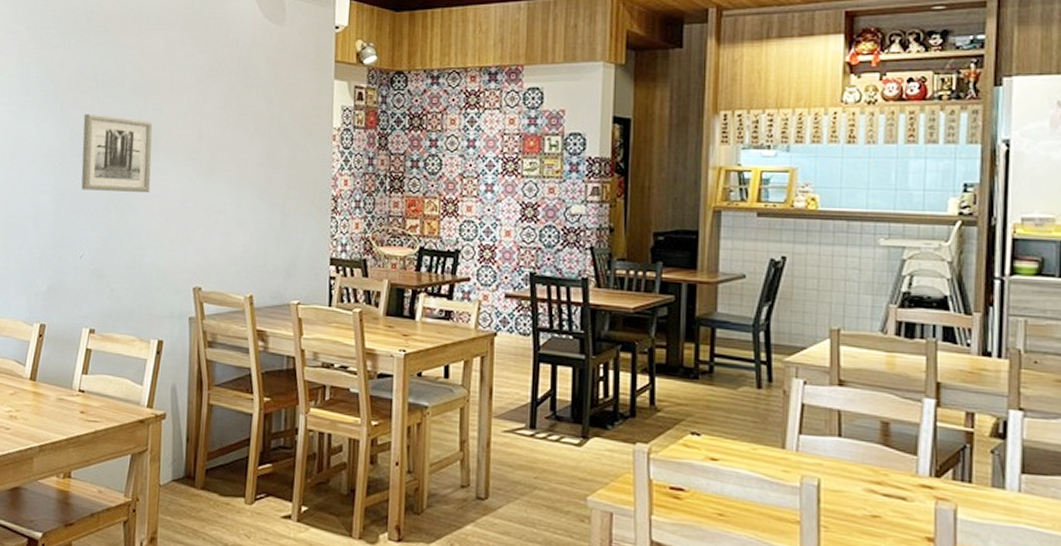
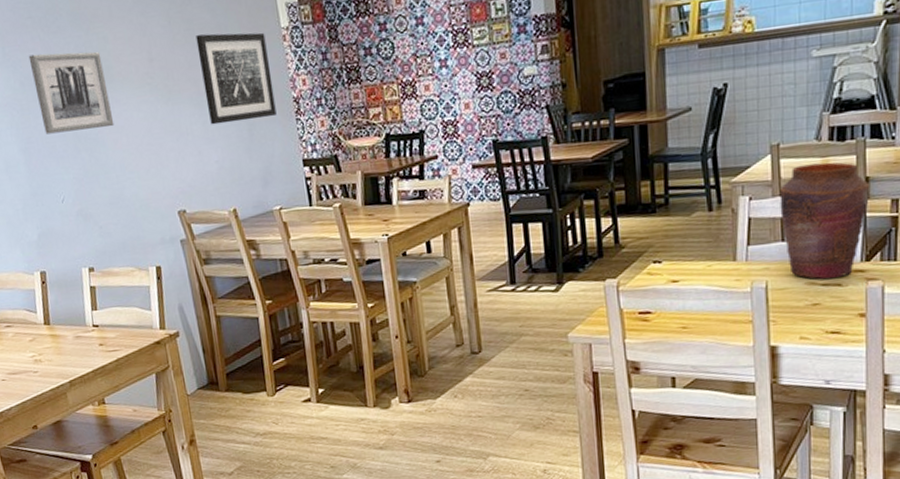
wall art: none [245,122,316,211] -> present [195,32,277,125]
vase: none [838,356,942,491] -> present [779,162,871,280]

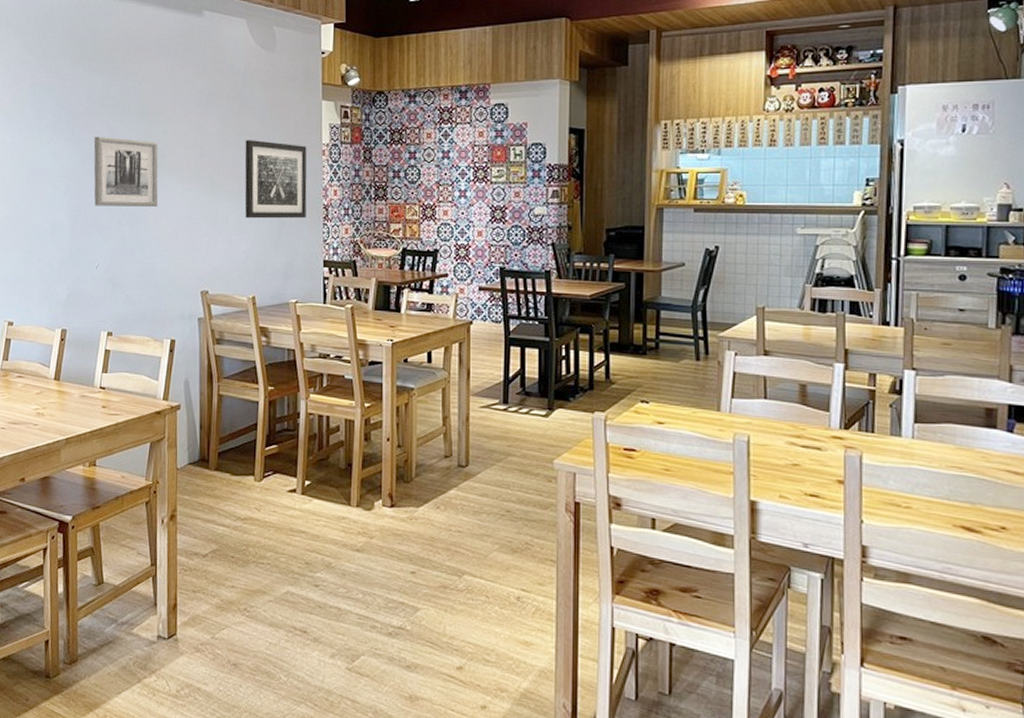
vase: present [779,162,871,280] -> none [763,329,849,442]

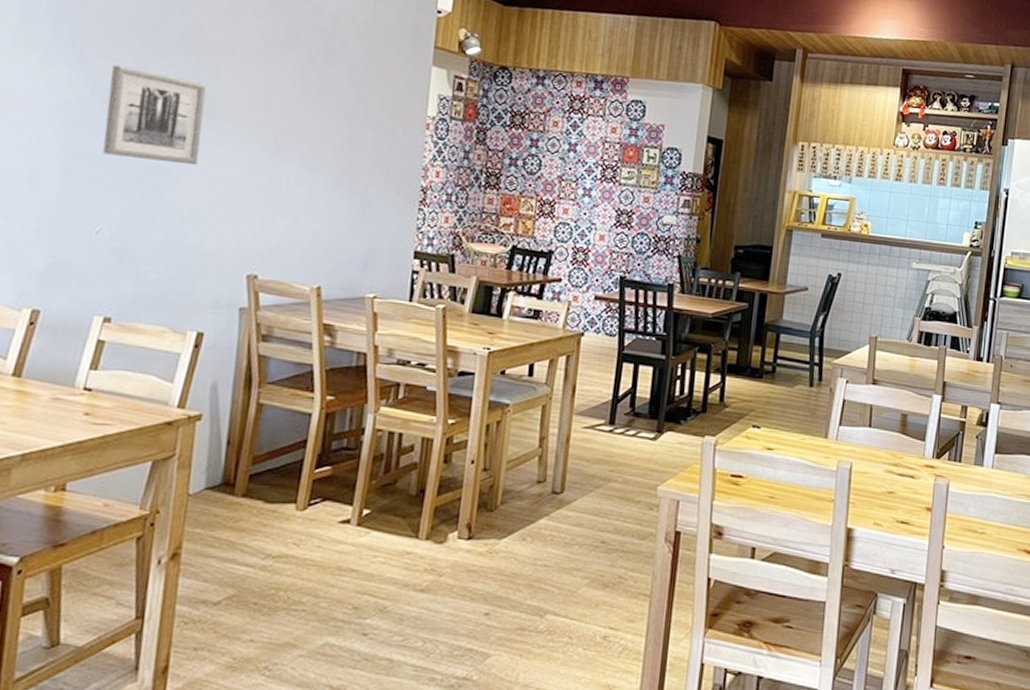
wall art: present [244,140,307,219] -> none [318,99,408,200]

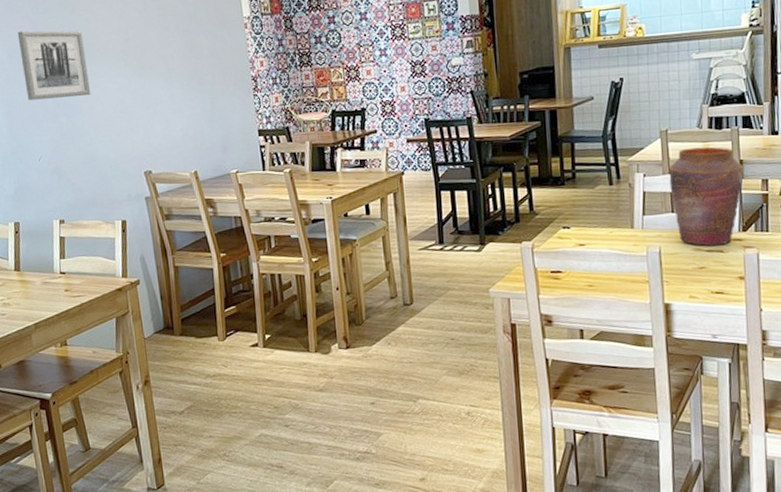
vase: none [870,360,947,471] -> present [668,146,744,247]

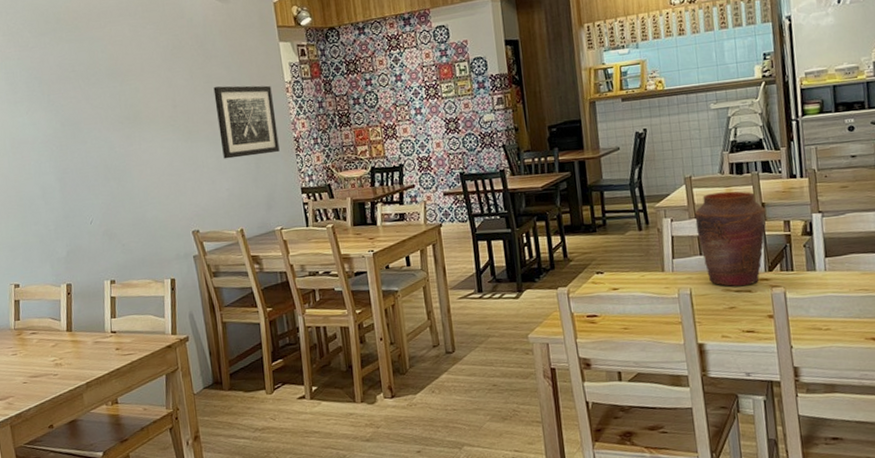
wall art: present [17,30,91,101] -> none [70,99,141,166]
wall art: none [168,19,237,98] -> present [213,85,280,159]

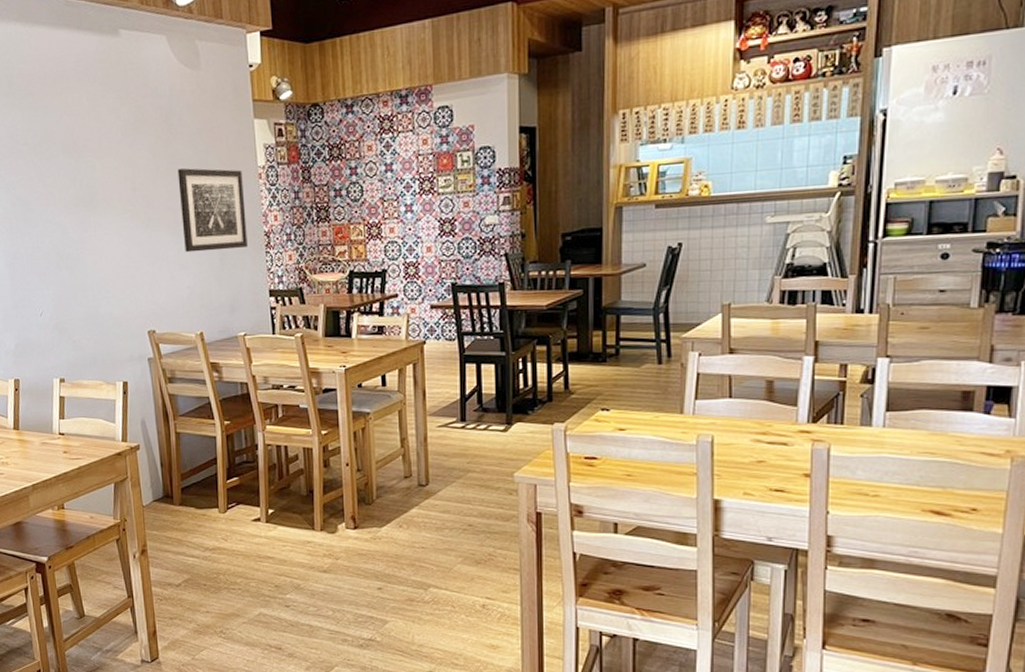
vase: present [694,191,767,287] -> none [729,324,820,438]

